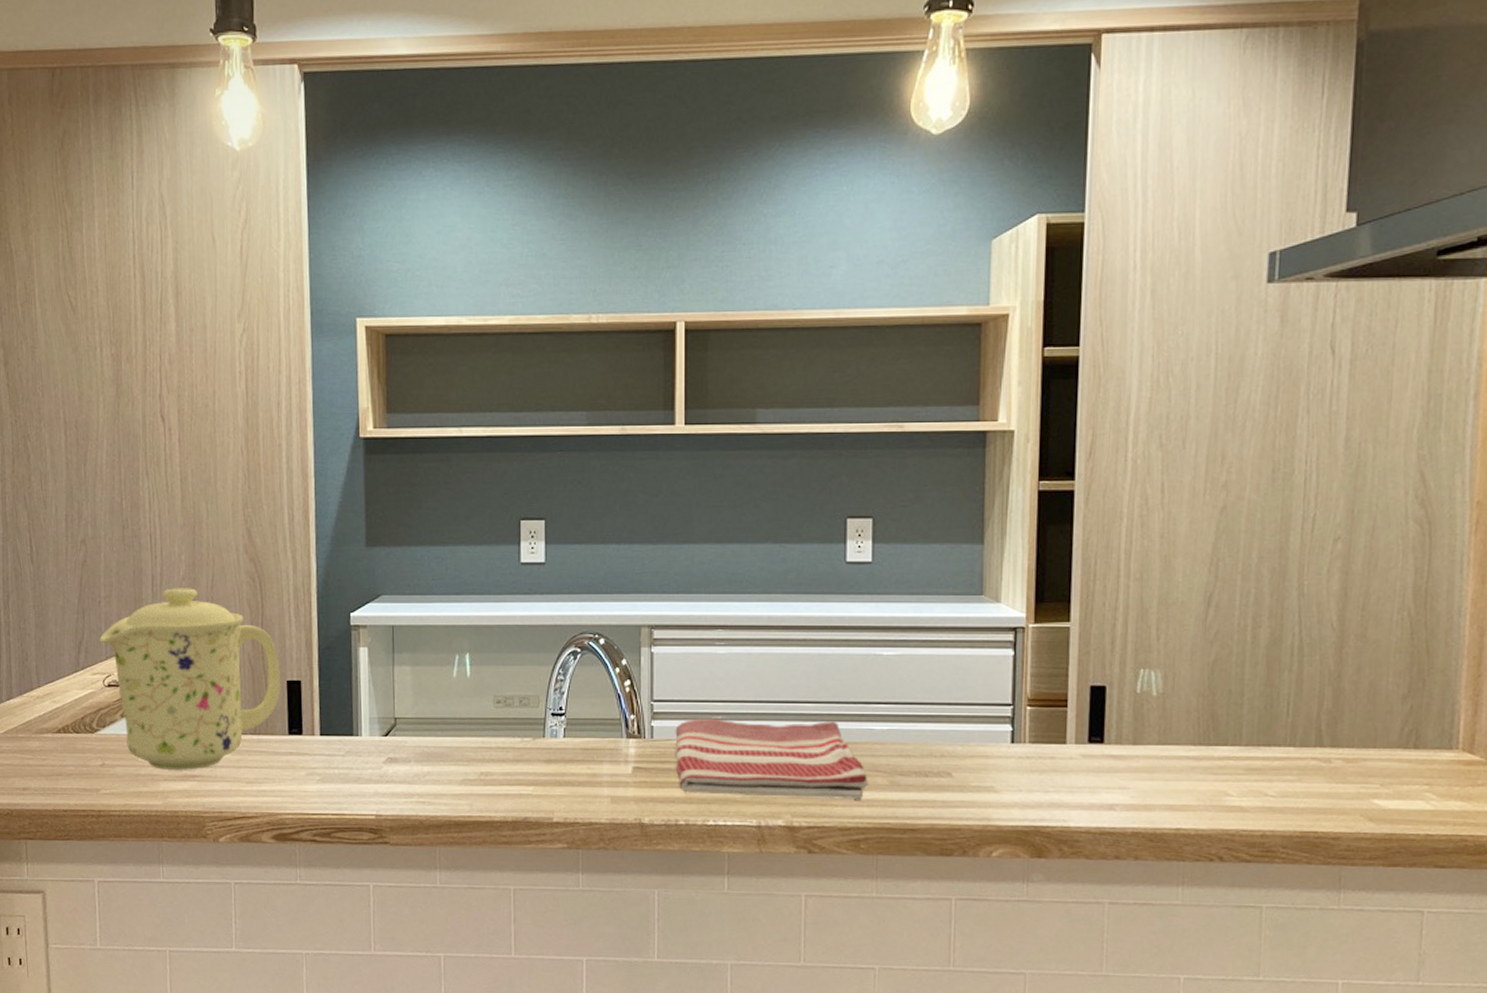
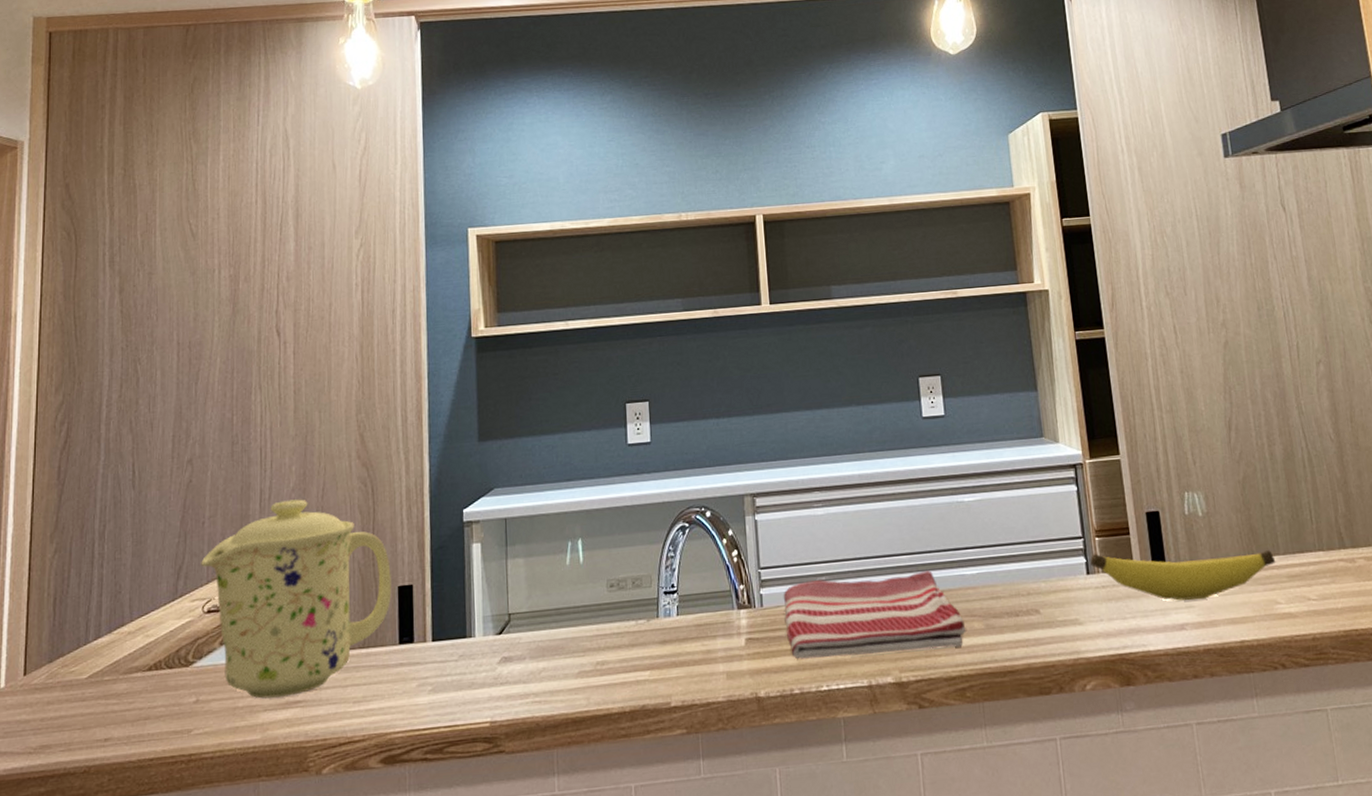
banana: none [1017,722,1235,782] -> present [1090,549,1276,601]

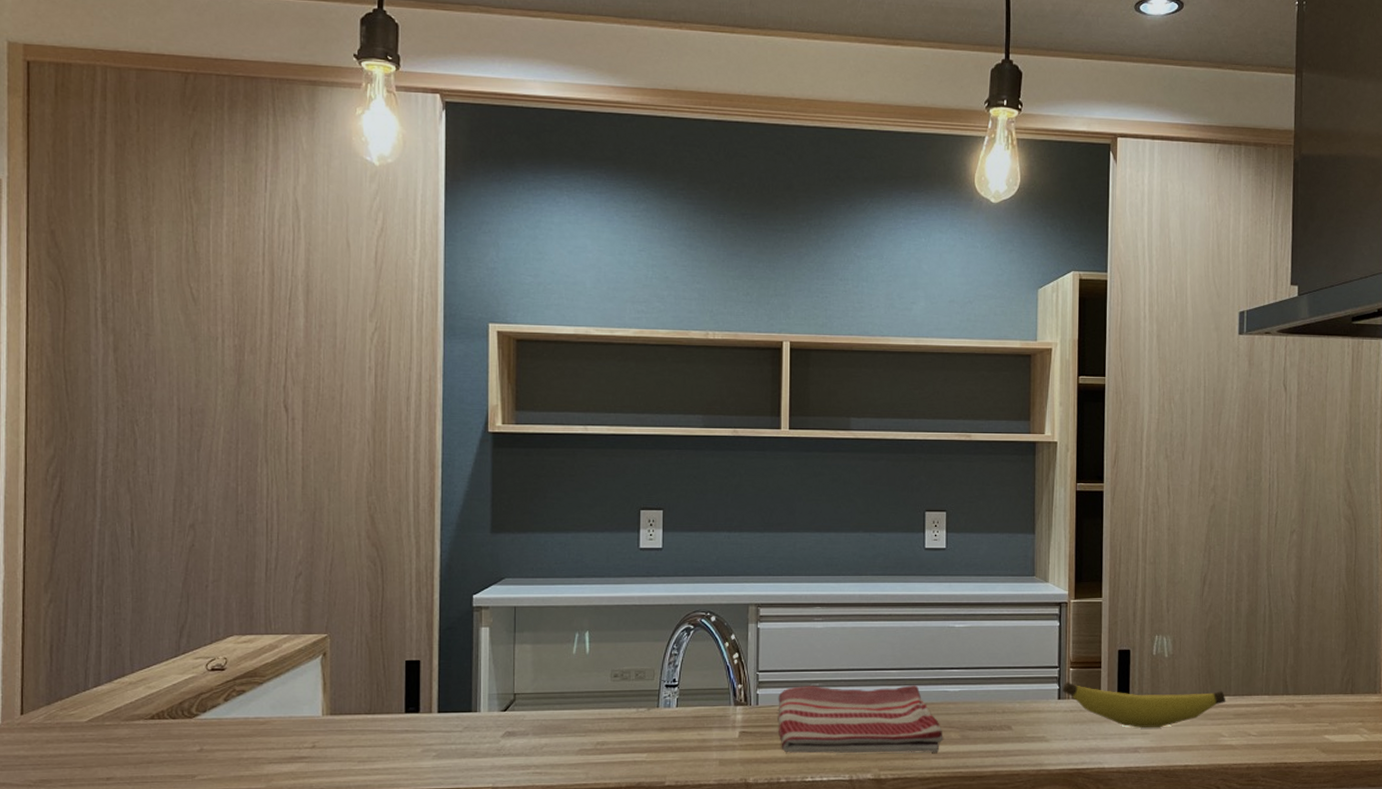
mug: present [201,499,392,699] -> none [204,572,399,752]

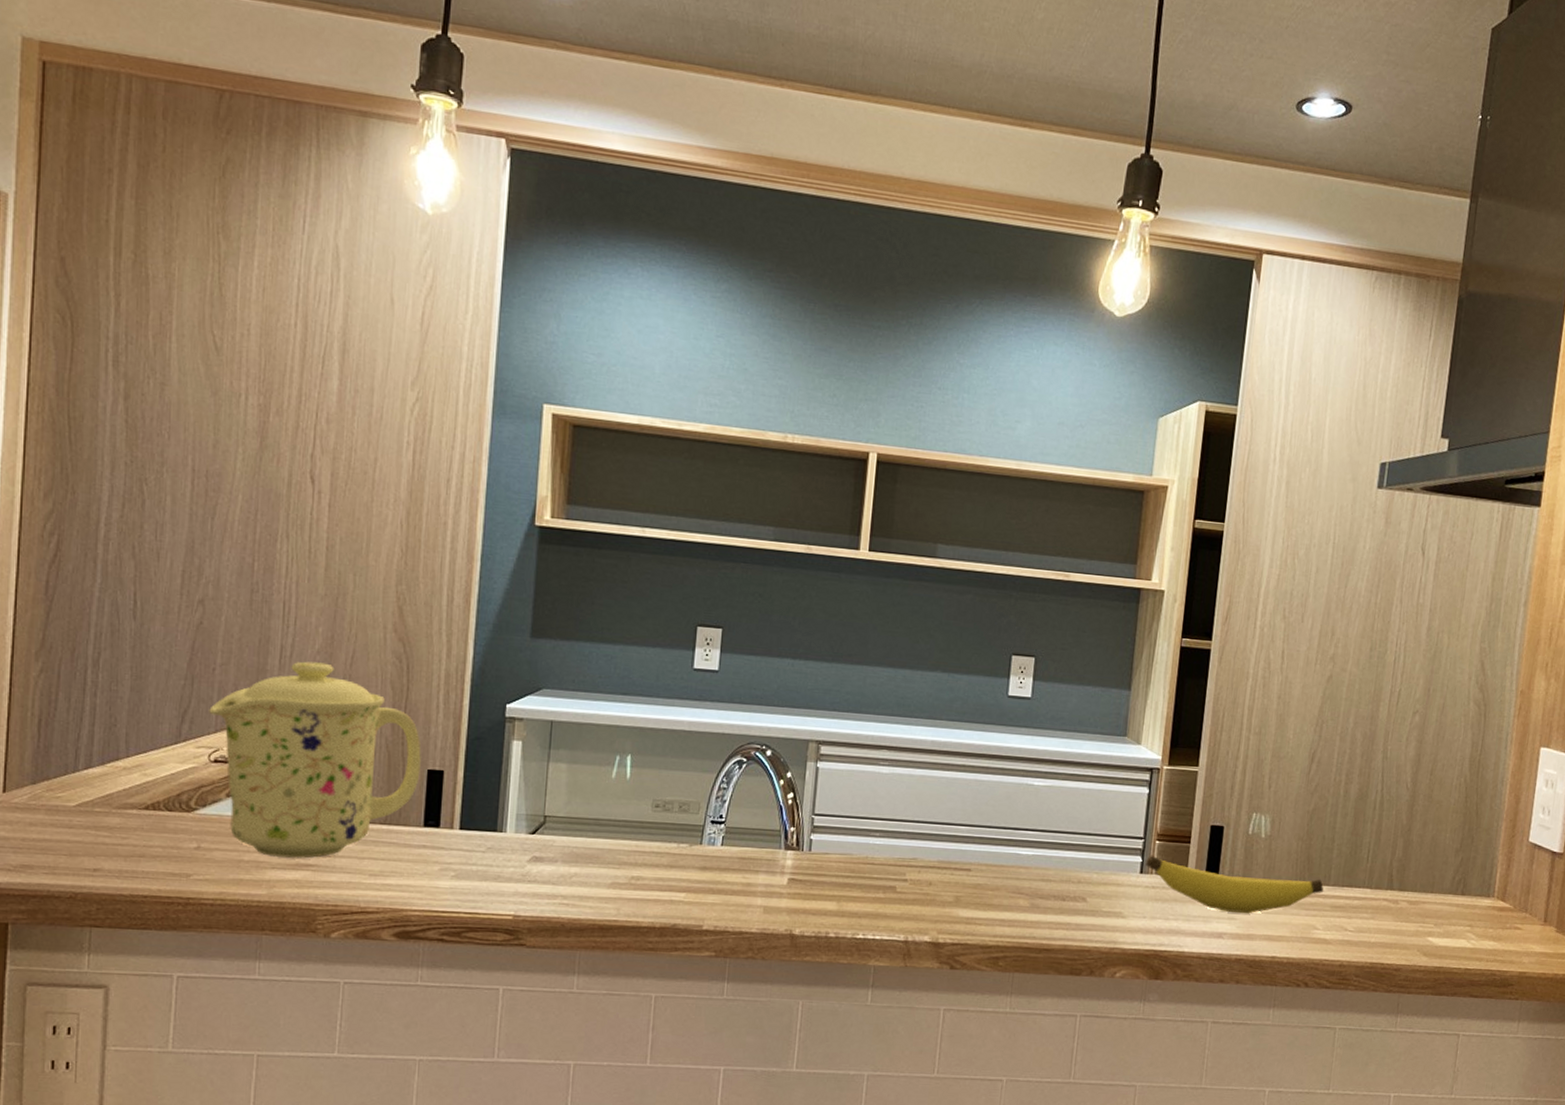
mug: none [204,572,399,752] -> present [209,661,421,858]
dish towel: present [778,685,943,754] -> none [831,834,1011,919]

